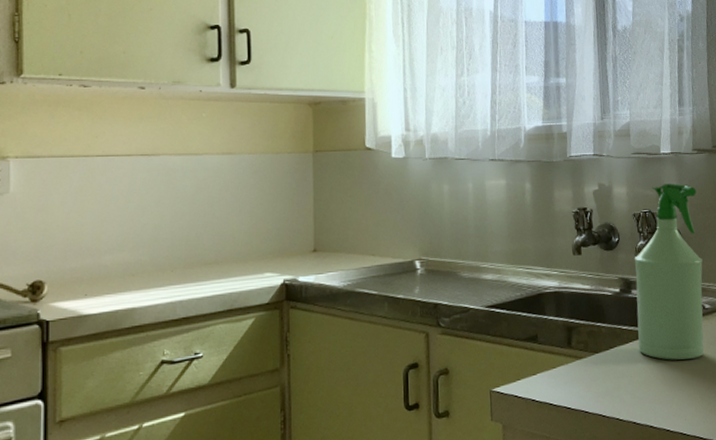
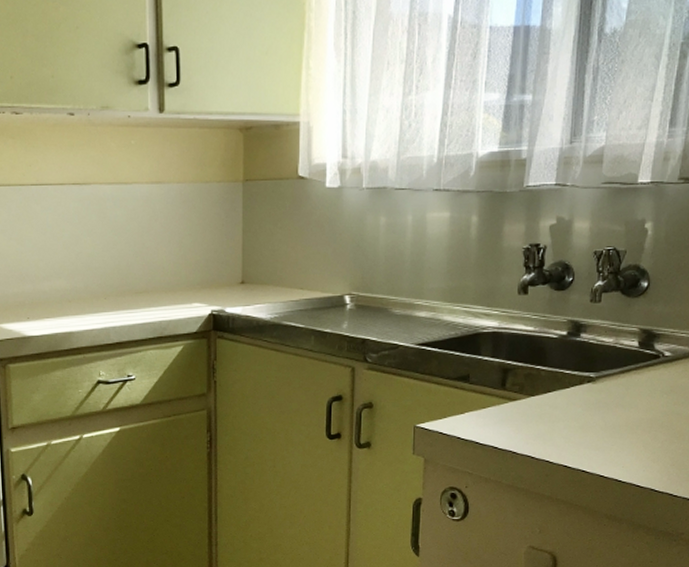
spray bottle: present [634,183,704,360] -> none [580,218,676,407]

